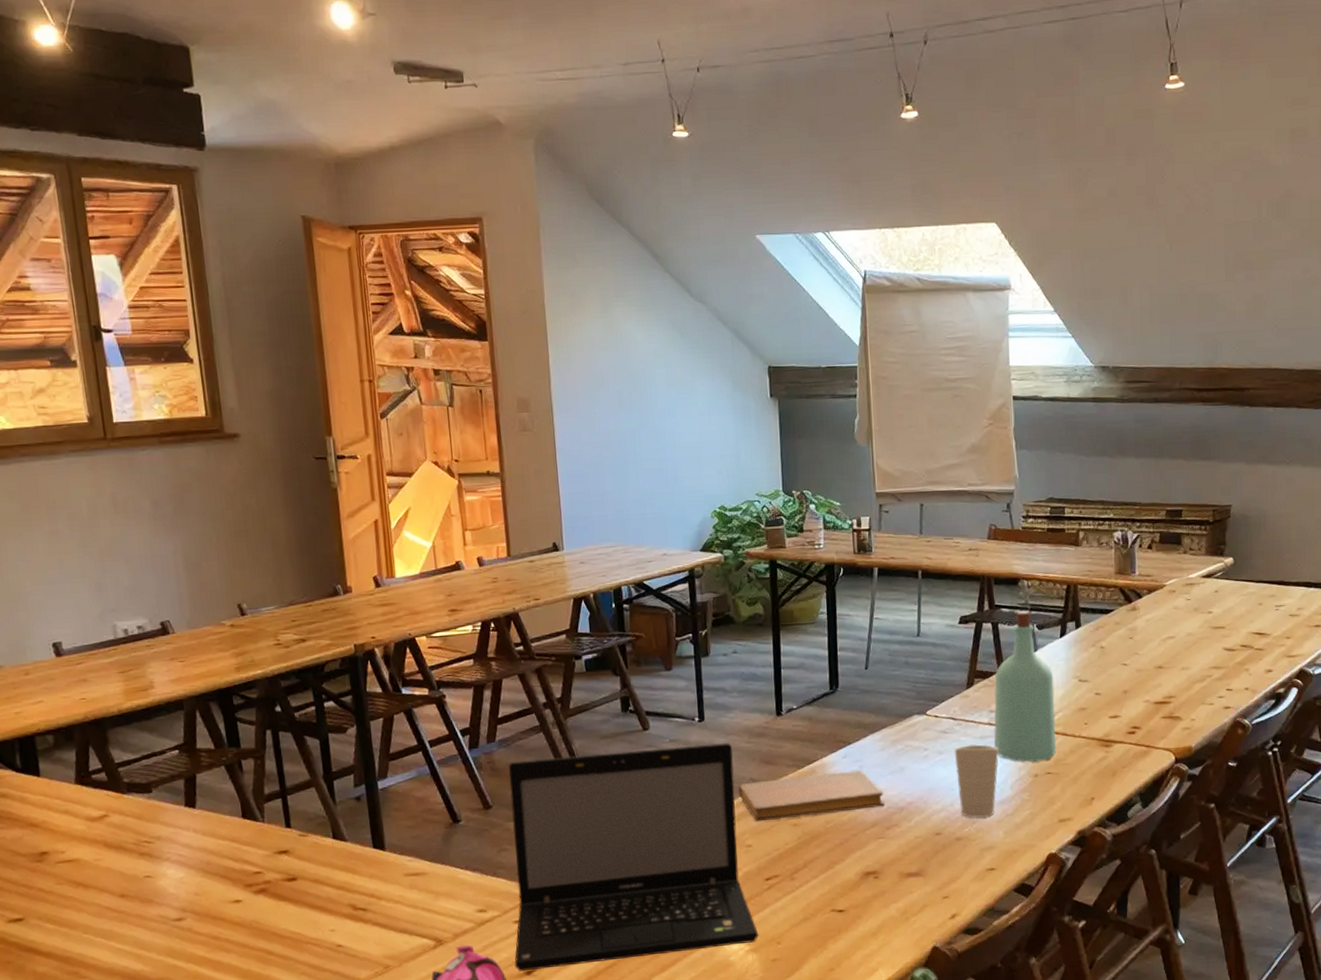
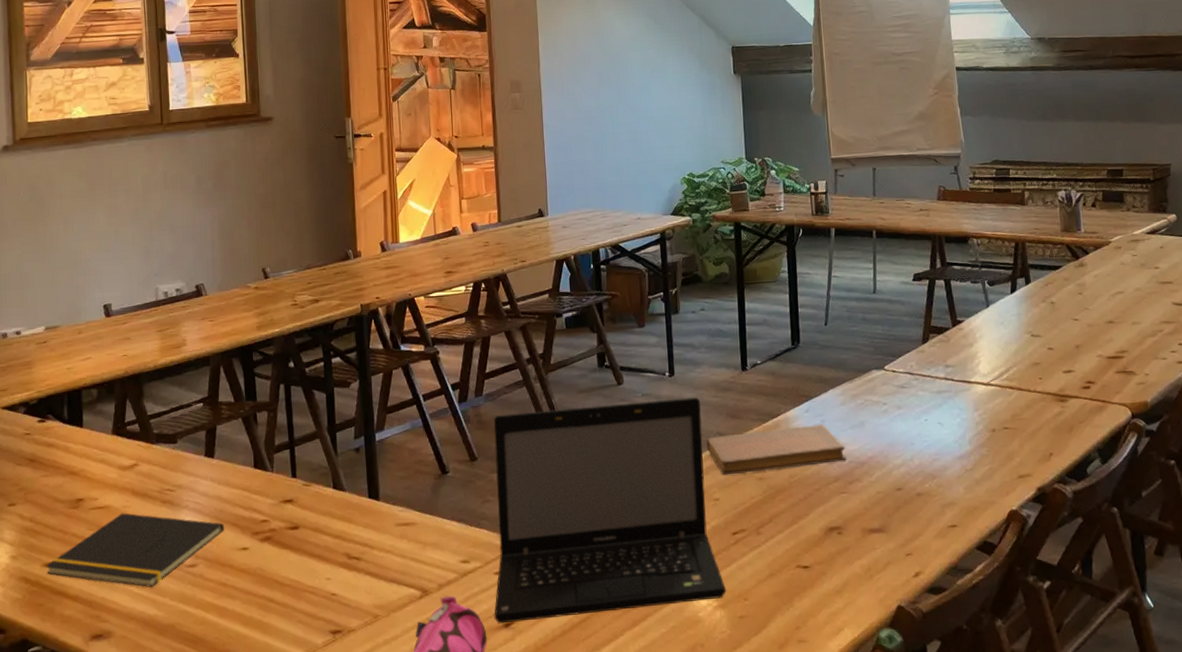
notepad: none [10,866,214,943] -> present [45,513,225,588]
cup: present [954,744,999,818] -> none [912,398,956,473]
bottle: present [993,610,1057,762] -> none [949,267,1013,417]

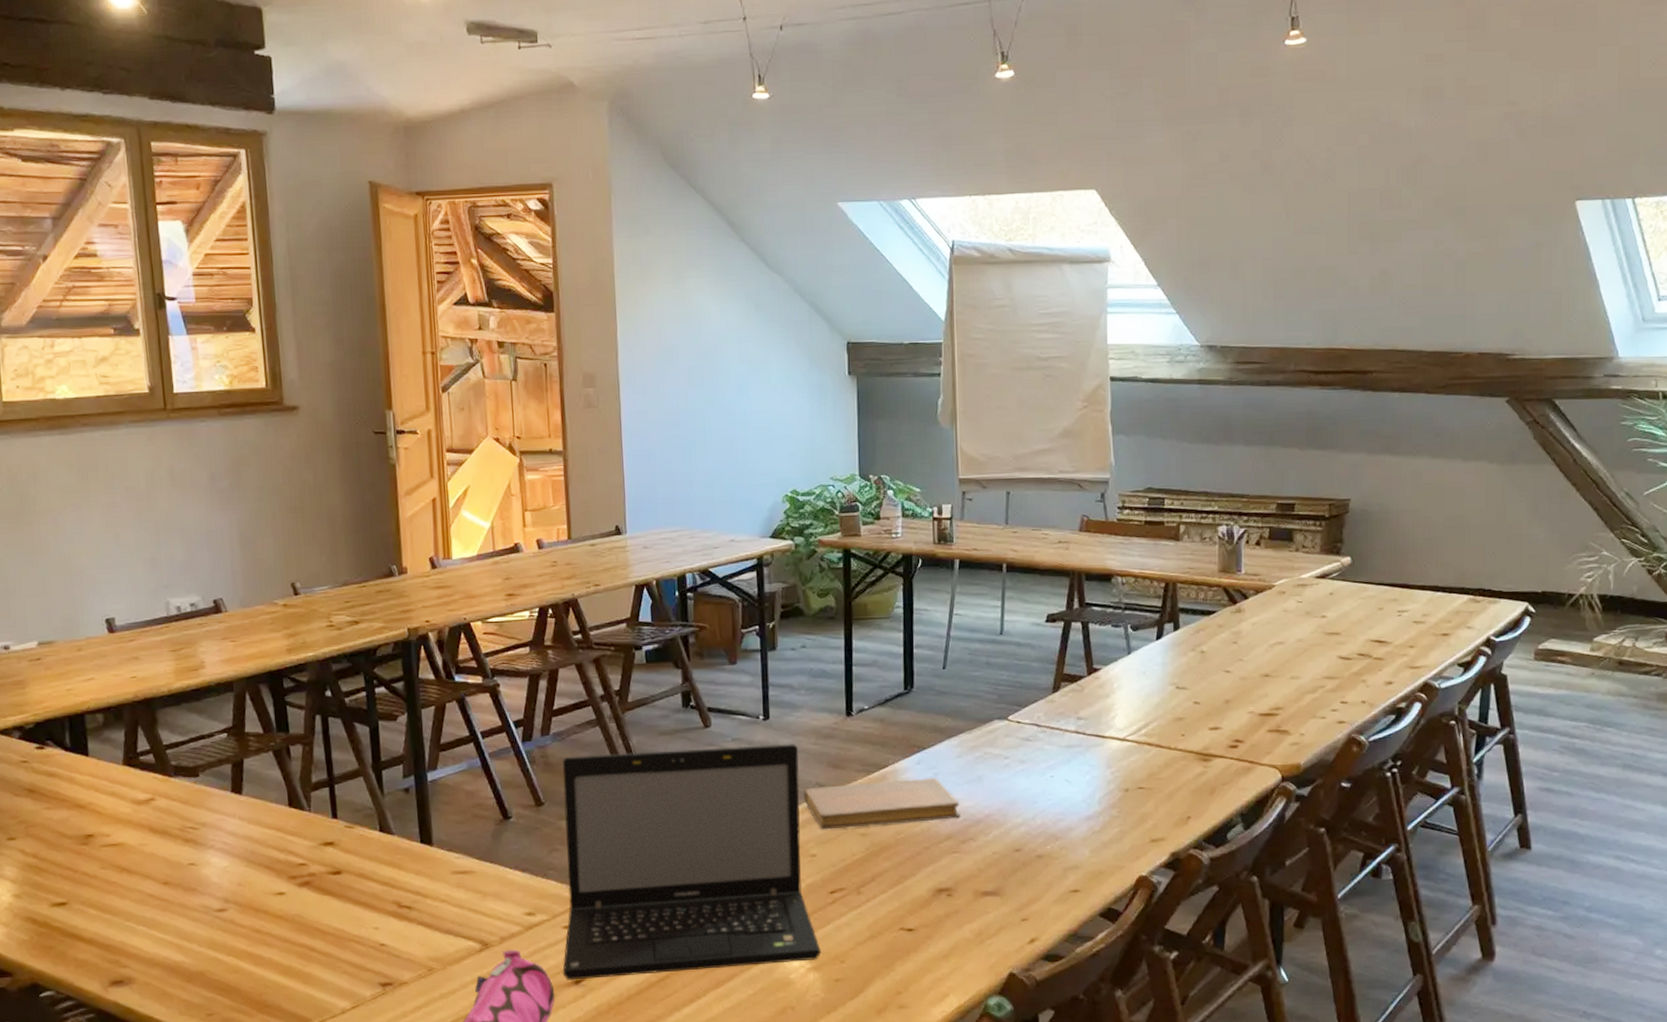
notepad: present [45,513,225,588] -> none [54,851,258,933]

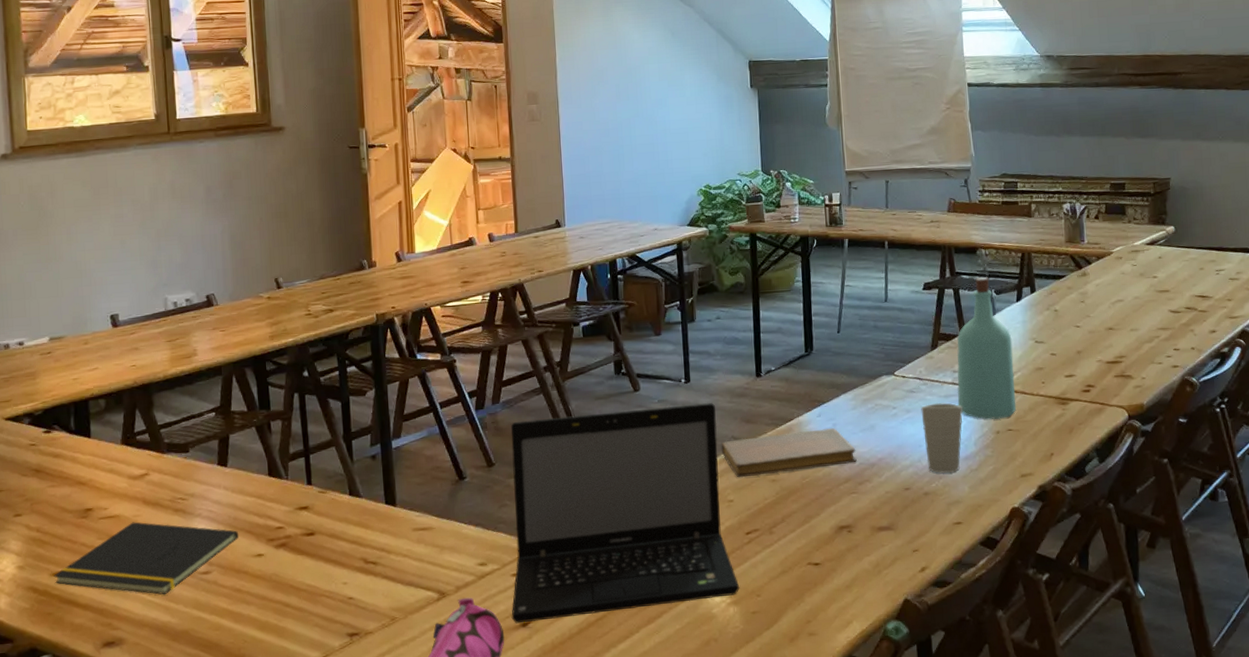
notepad: none [54,851,258,933] -> present [54,522,239,595]
cup: none [1037,753,1086,834] -> present [921,402,963,473]
bottle: none [1080,609,1150,775] -> present [956,276,1017,419]

